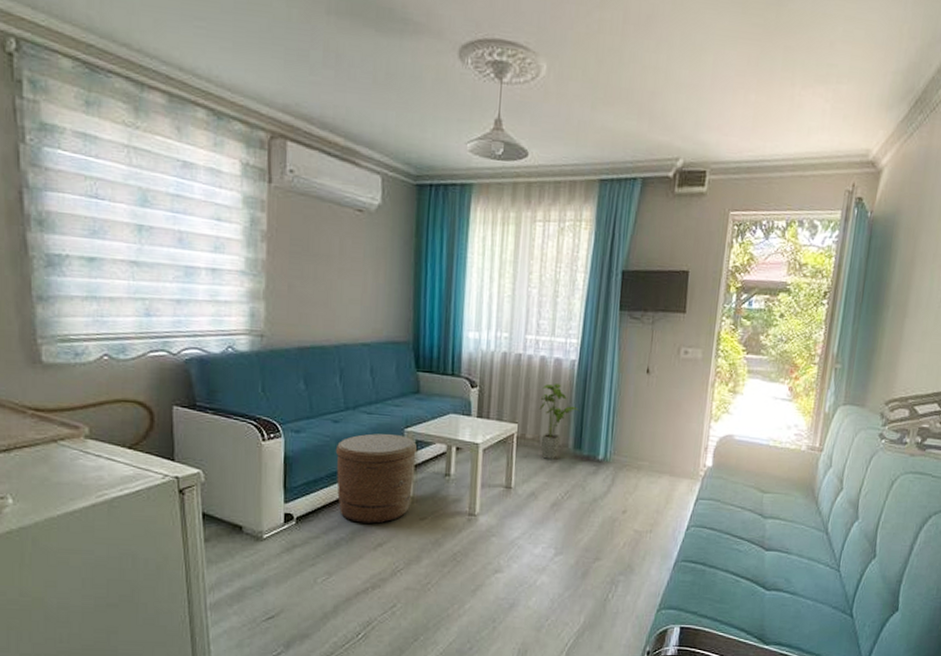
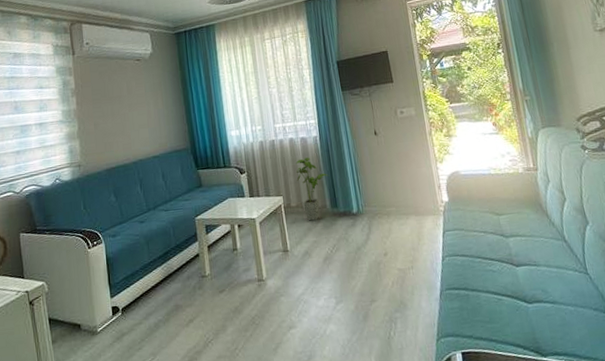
woven basket: present [335,433,417,524] -> none [144,223,210,305]

